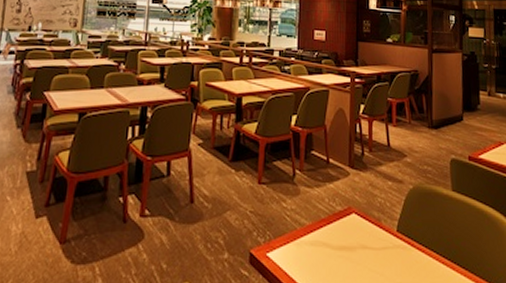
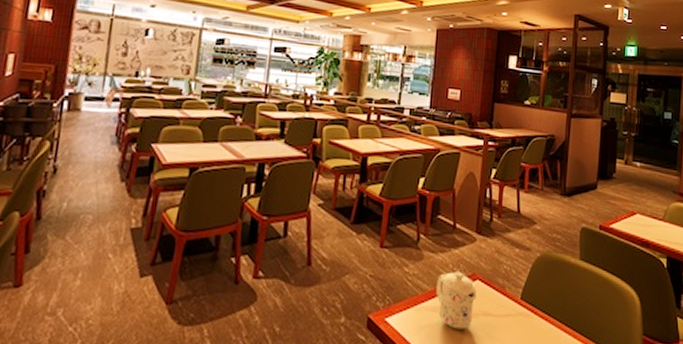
mug: none [314,206,354,263] -> present [436,272,477,330]

